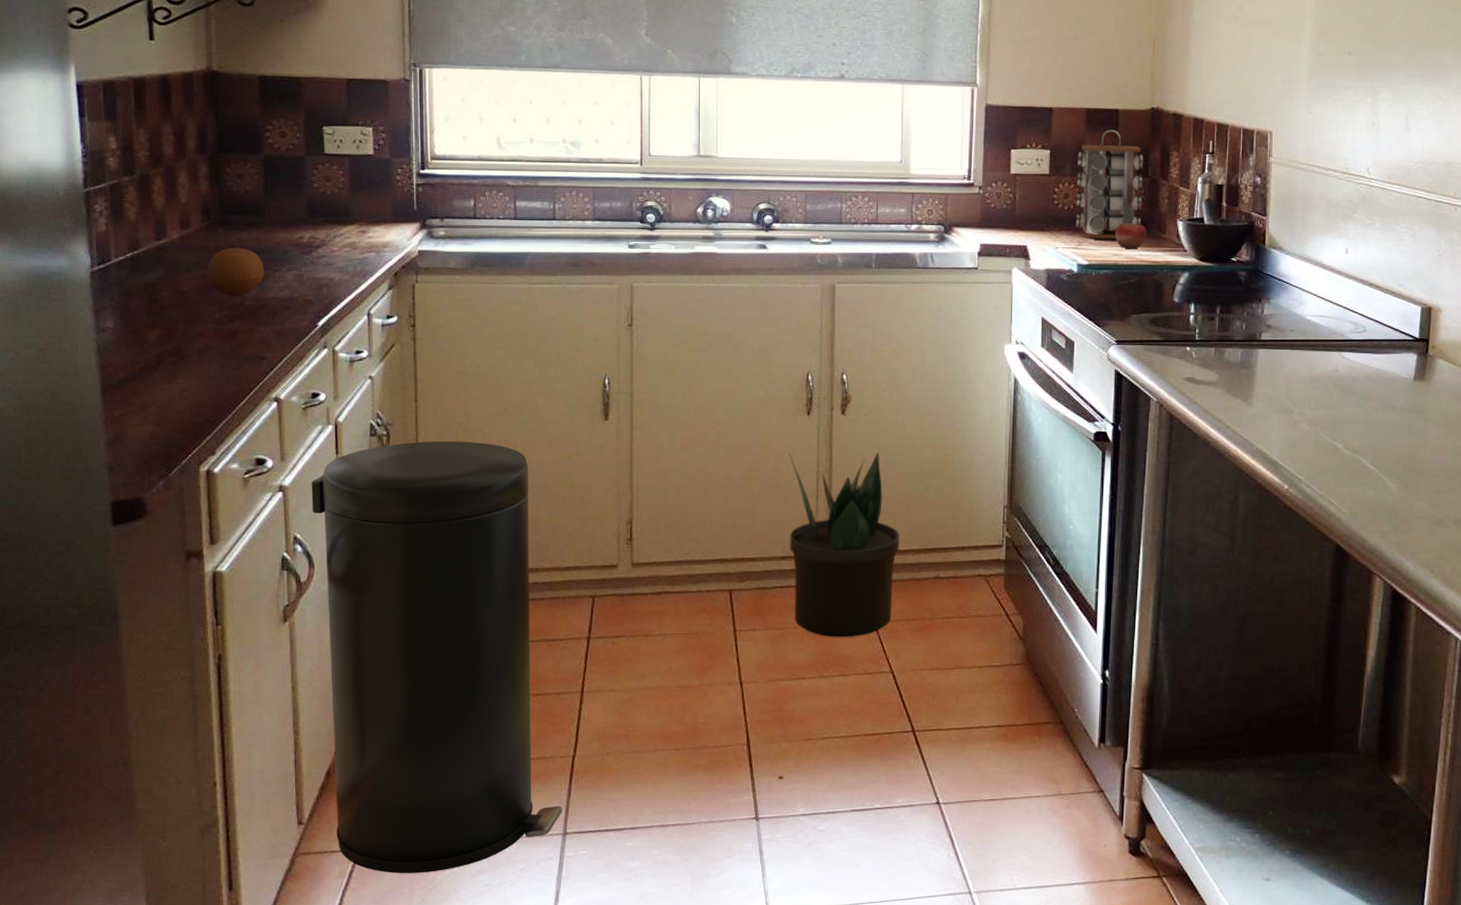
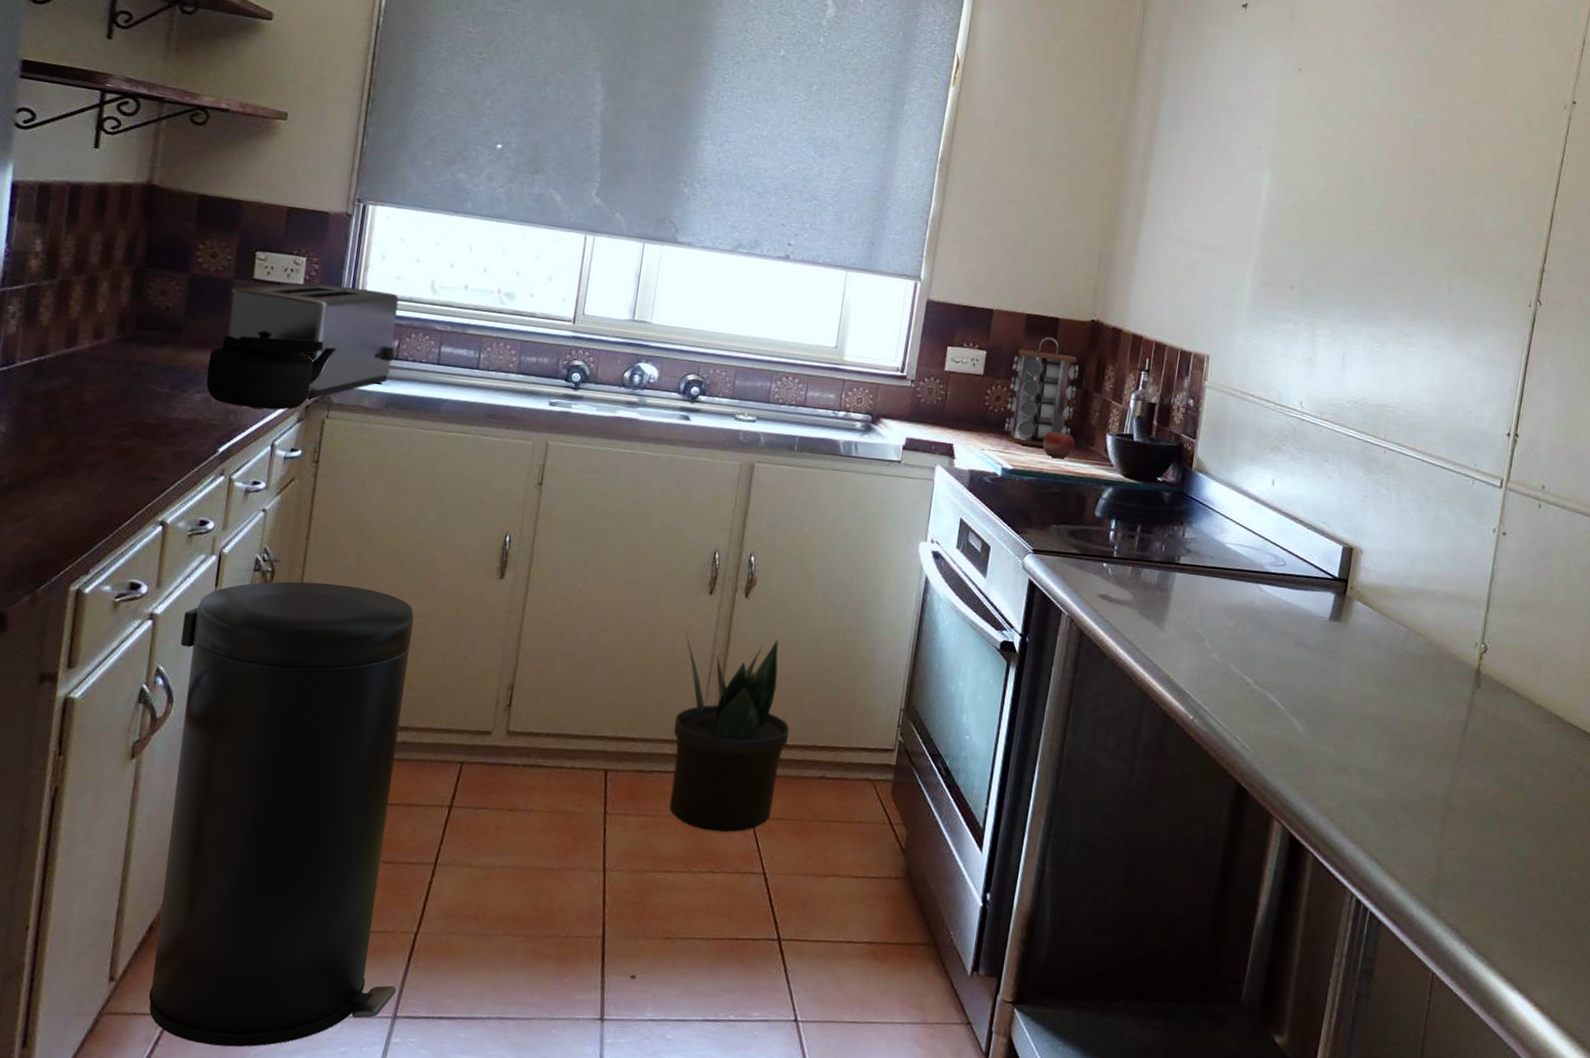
fruit: present [208,247,265,296] -> none [112,363,173,414]
kettle: none [294,203,416,280] -> present [206,330,337,410]
toaster: none [303,151,472,266] -> present [224,282,399,399]

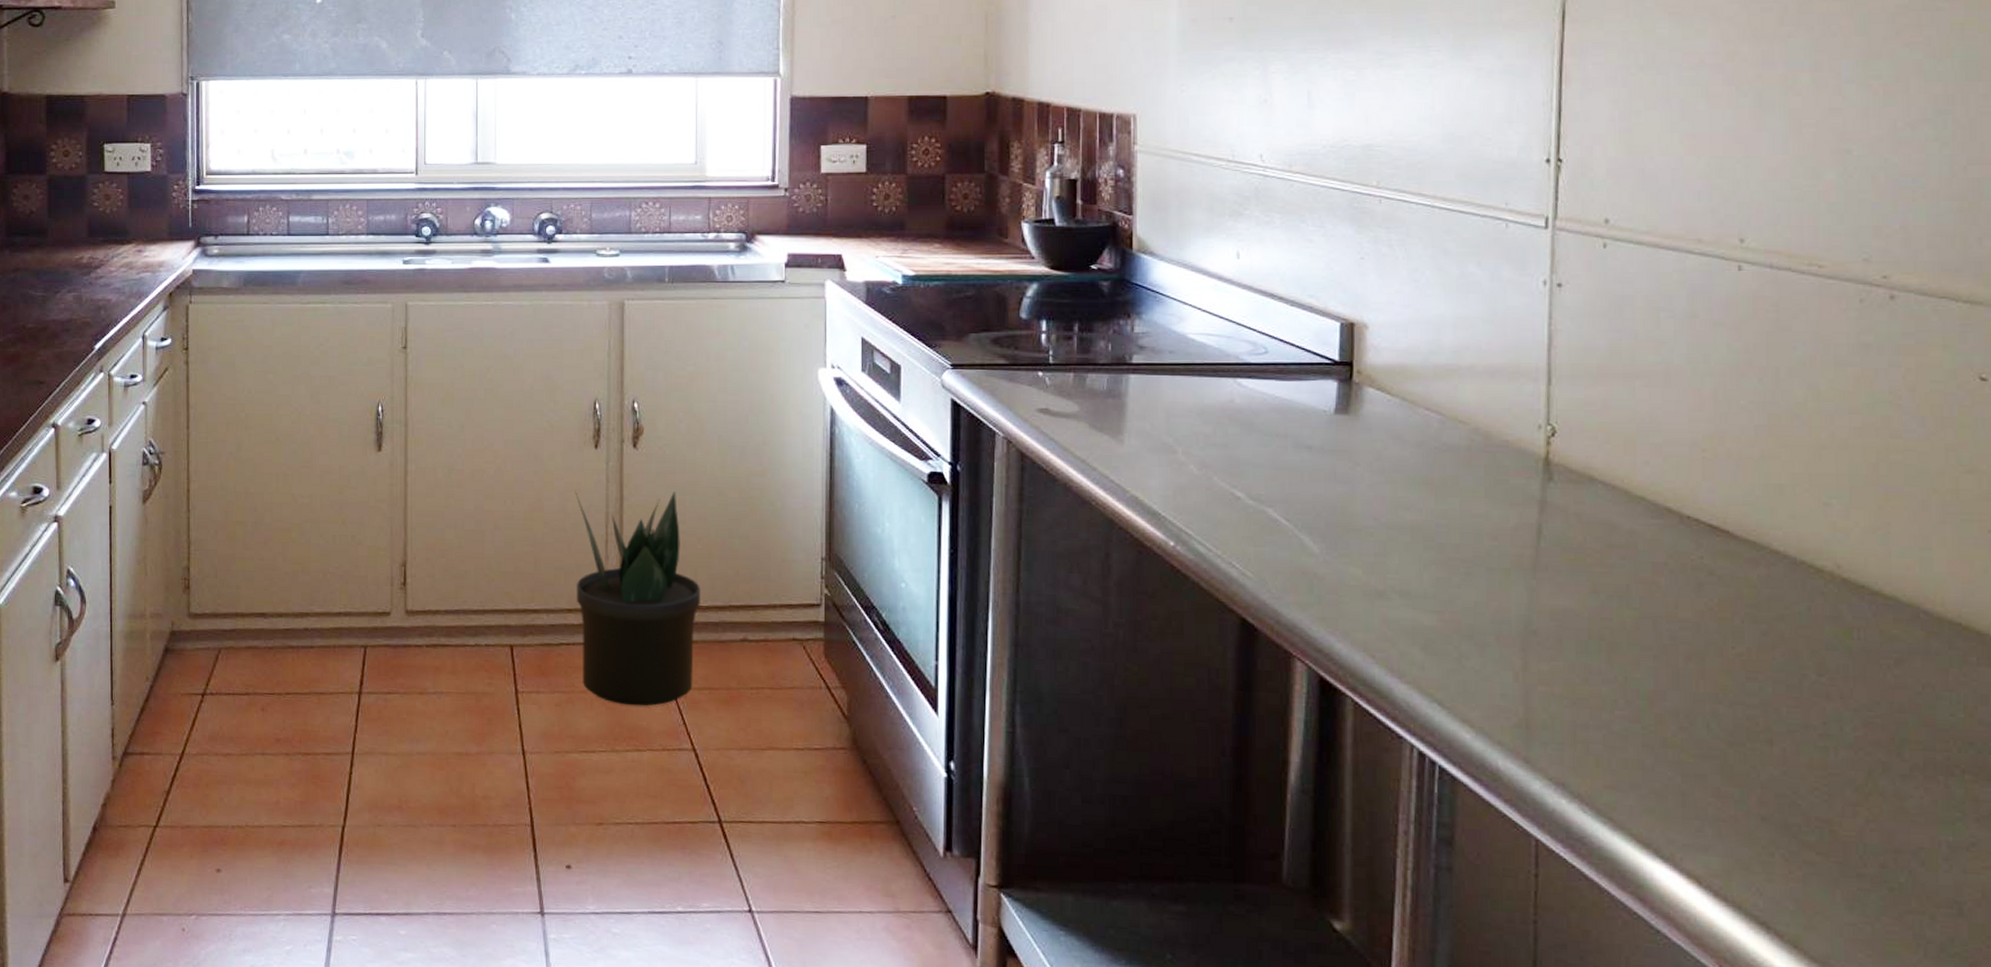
pedal bin: present [149,581,414,1047] -> none [85,471,331,947]
kettle: present [206,330,337,410] -> none [75,222,191,301]
toaster: present [224,282,399,399] -> none [85,167,246,286]
spice rack: present [1004,337,1079,449] -> none [898,119,978,248]
fruit: present [1042,428,1076,459] -> none [947,221,985,257]

